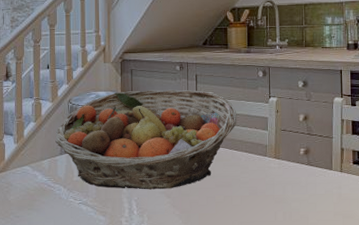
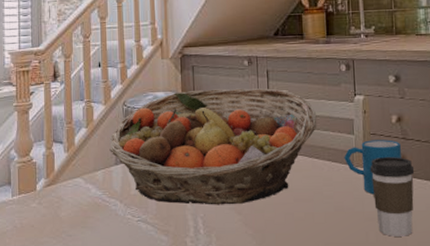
mug: none [259,135,307,181] -> present [344,139,402,195]
coffee cup: none [280,149,317,216] -> present [370,157,415,237]

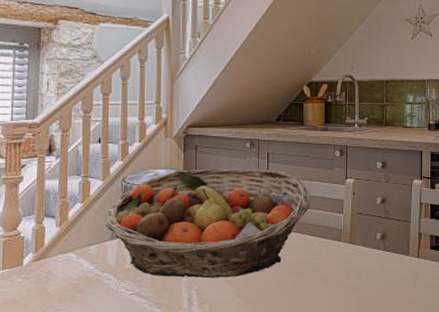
mug: present [344,139,402,195] -> none [333,219,384,267]
coffee cup: present [370,157,415,237] -> none [355,234,393,304]

